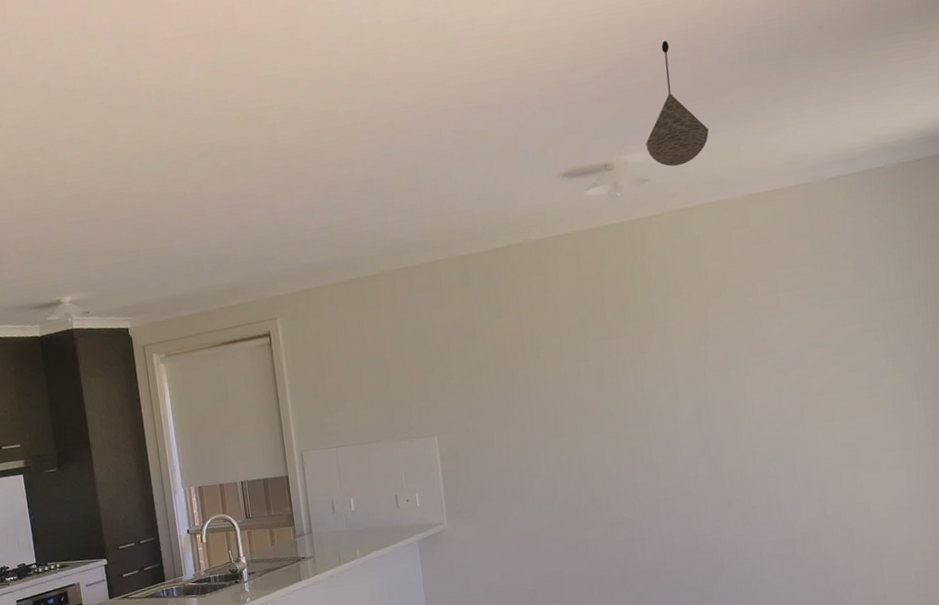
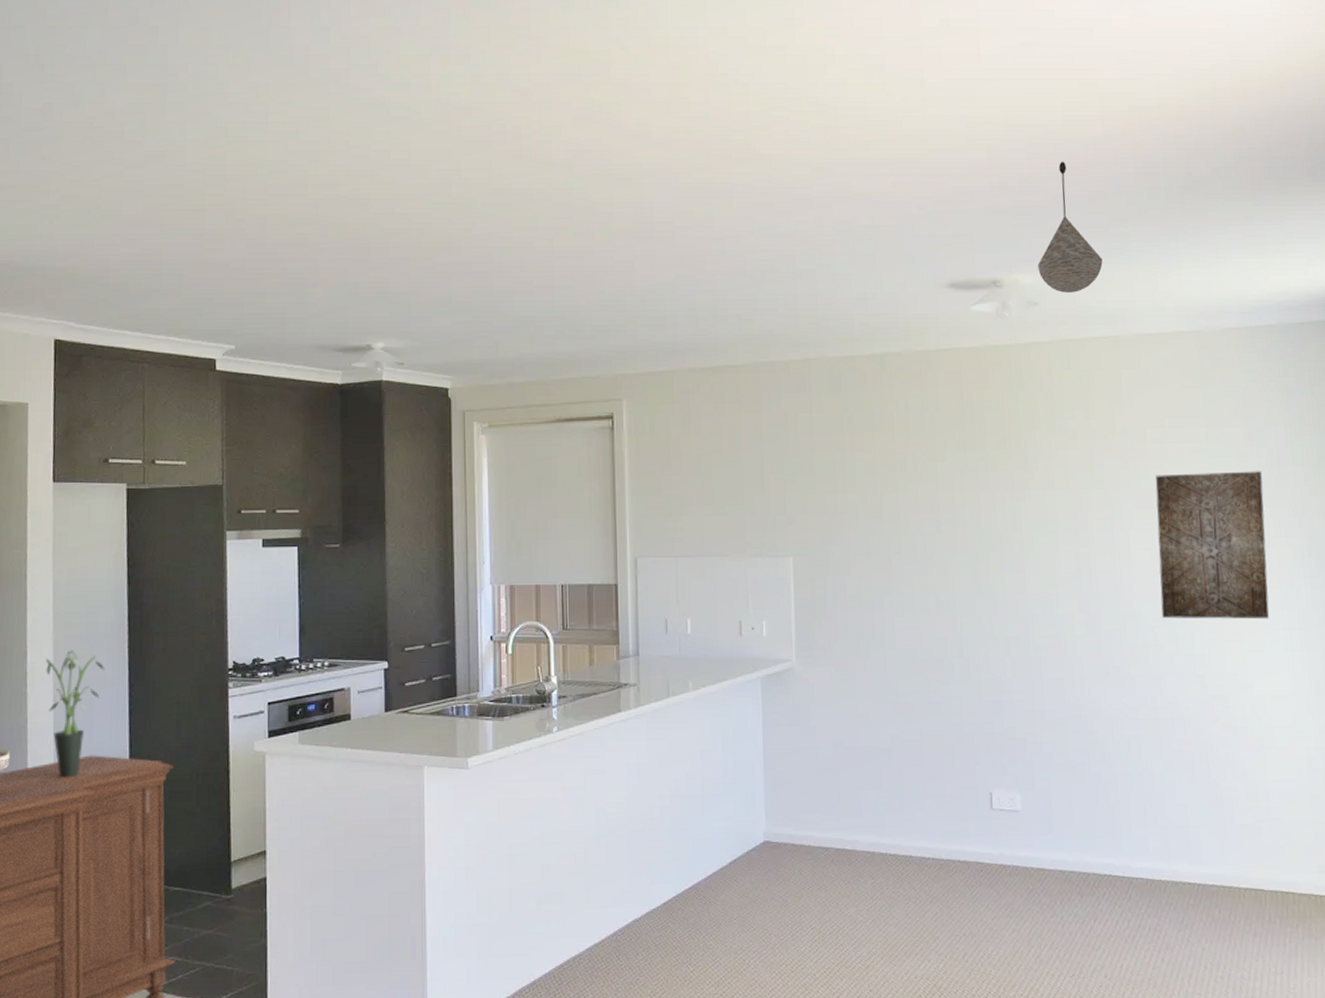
wall art: none [768,307,884,453] -> present [1155,471,1269,620]

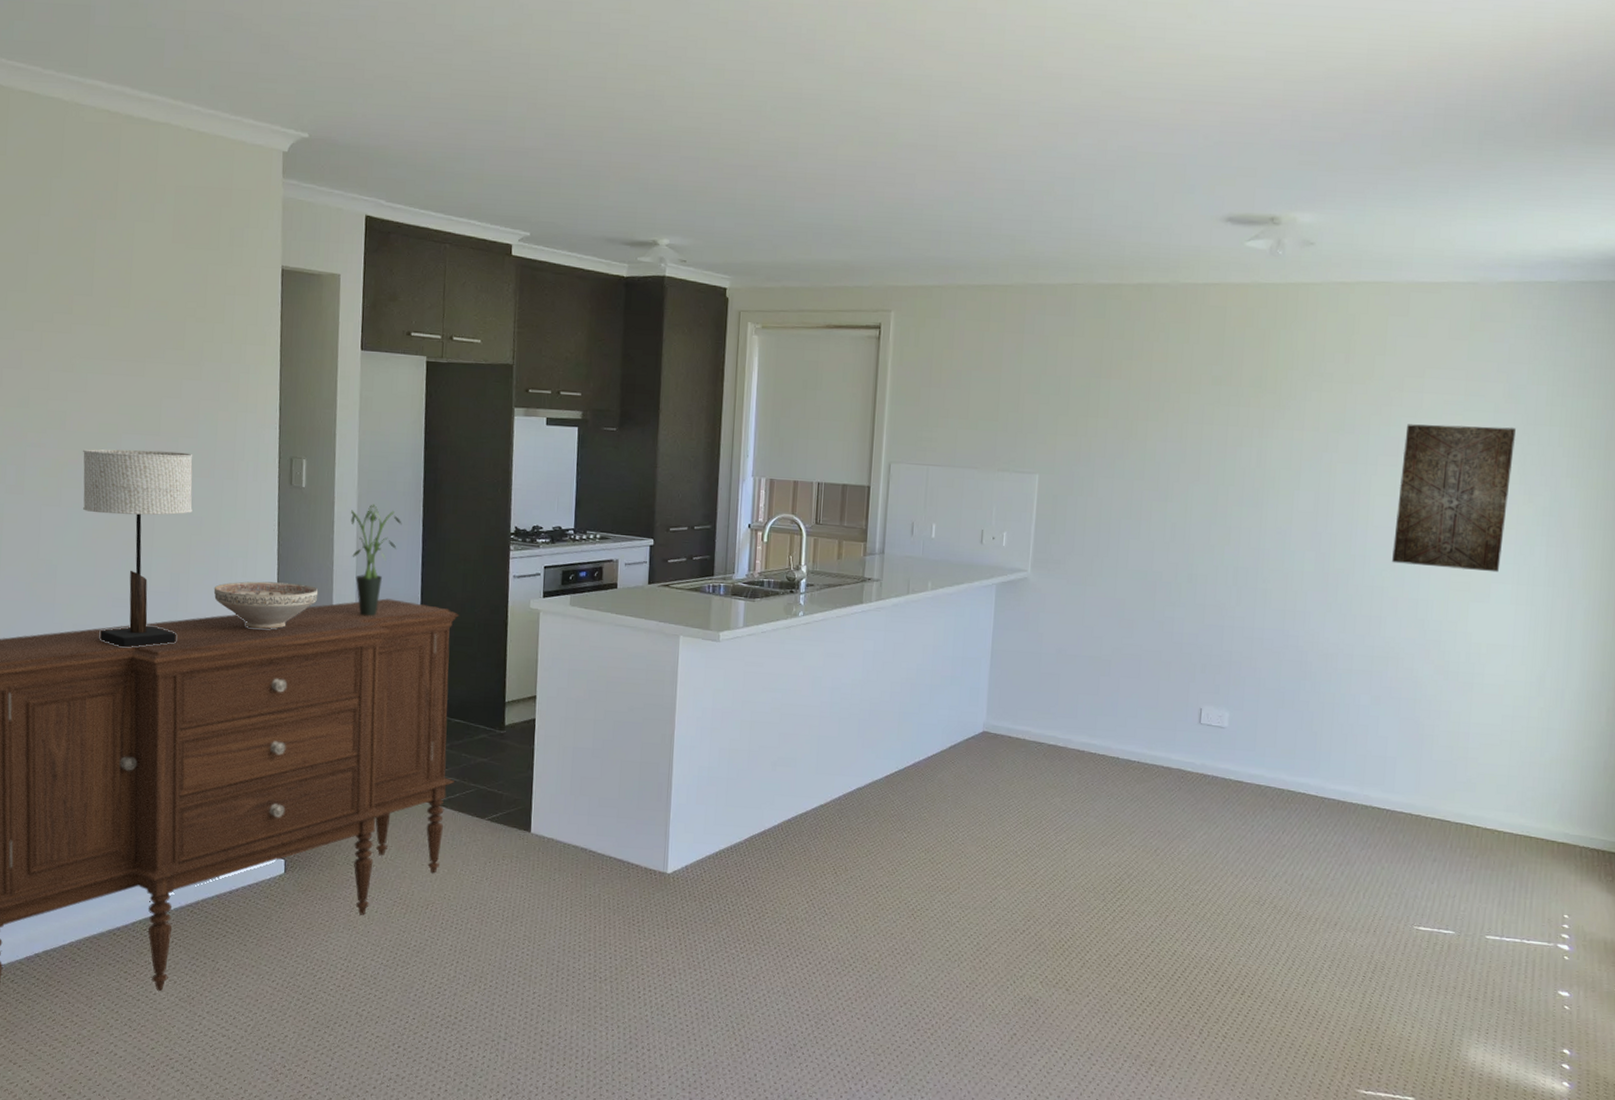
pendant light: present [1038,161,1103,293] -> none [1319,97,1387,235]

